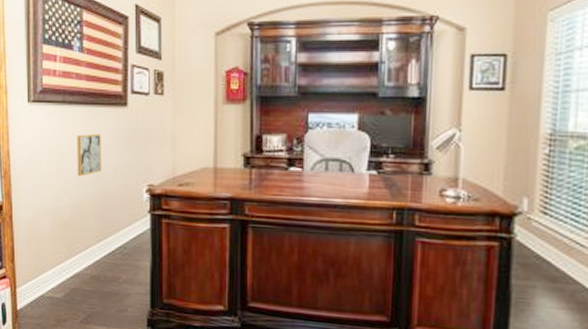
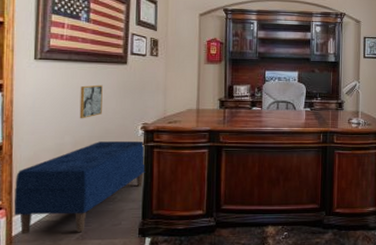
bench: none [16,206,153,316] -> present [13,140,145,234]

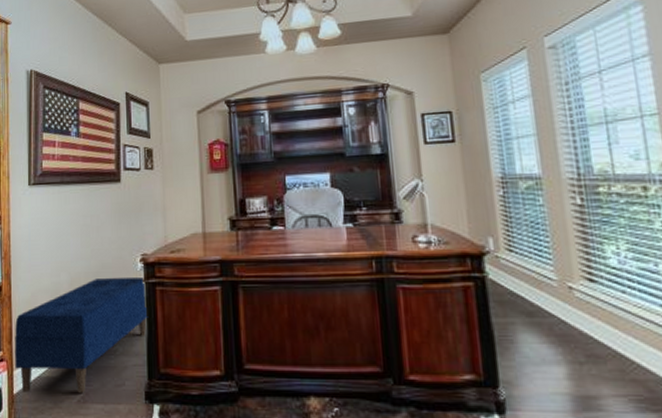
wall art: present [79,84,103,119] -> none [74,209,97,252]

